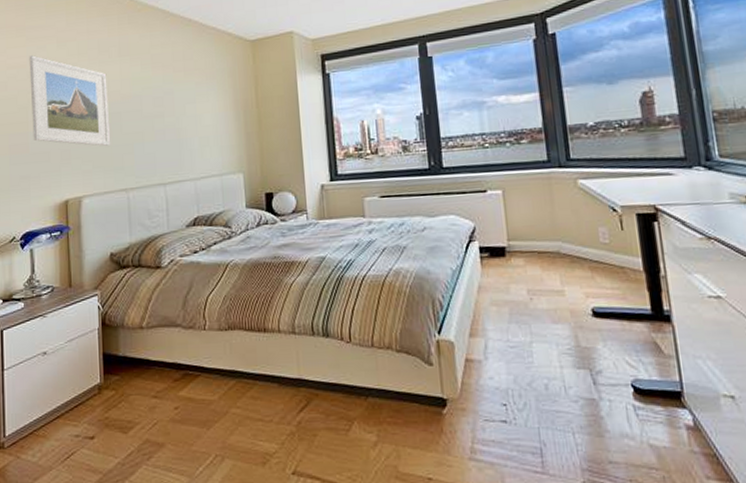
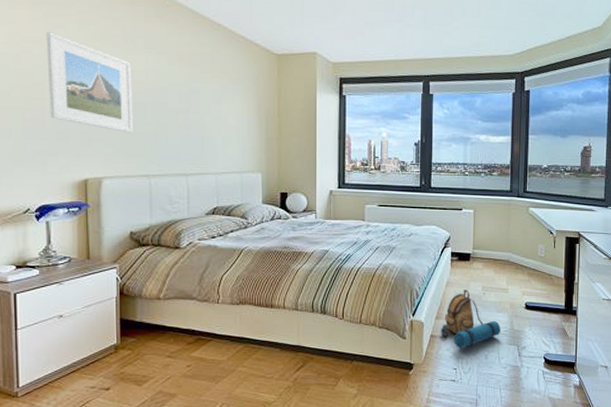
backpack: none [477,295,562,377] -> present [440,289,500,349]

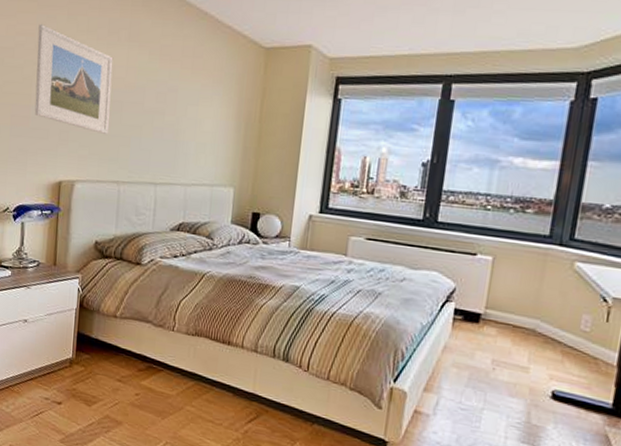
backpack: present [440,289,500,349] -> none [427,359,512,435]

